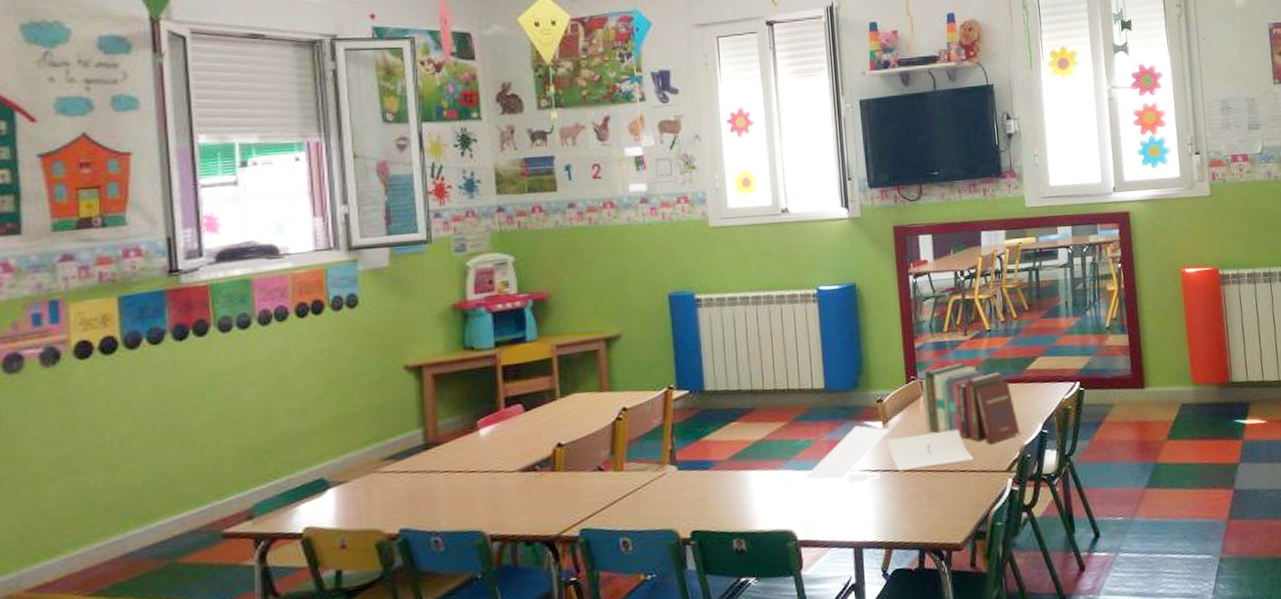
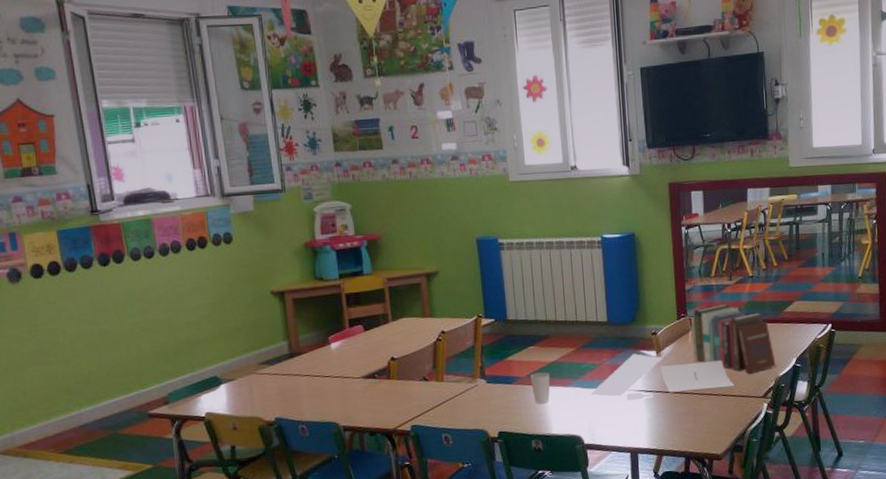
cup: none [732,453,756,494] -> present [530,372,550,405]

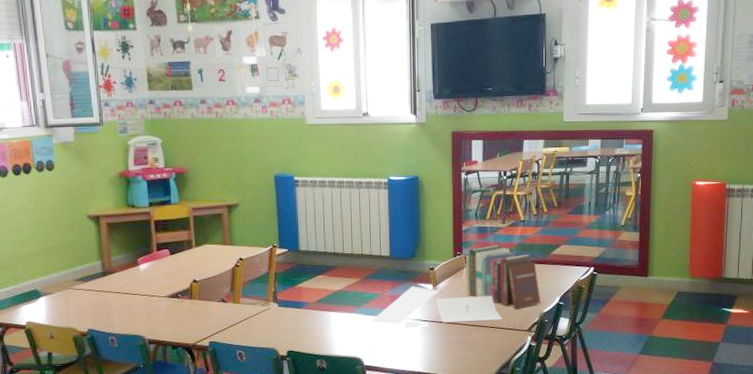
cup: present [530,372,550,405] -> none [318,299,336,328]

